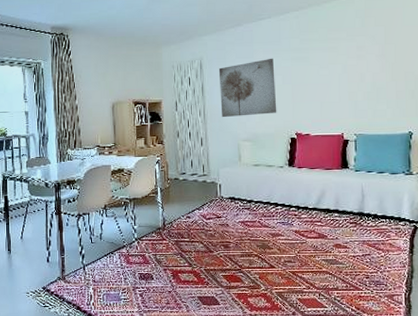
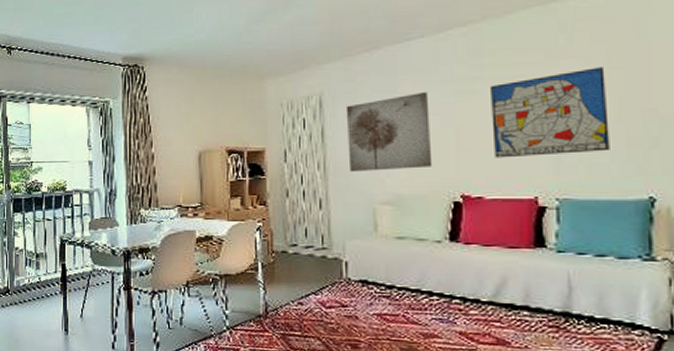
wall art: none [314,43,386,106] -> present [491,67,610,158]

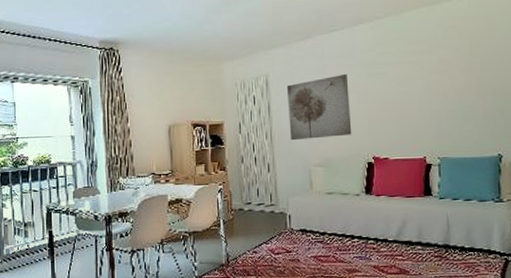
wall art: present [491,67,610,158] -> none [392,56,473,127]

